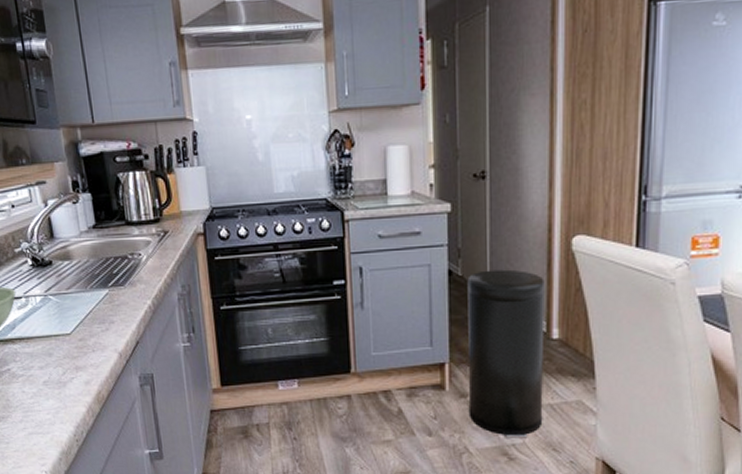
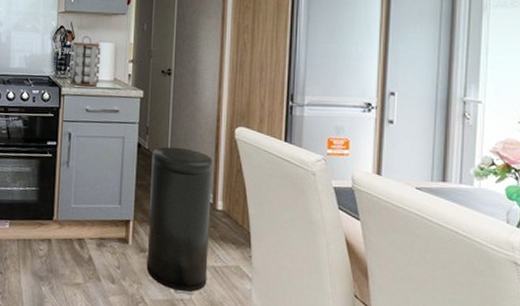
spice rack: none [351,139,393,208] -> present [69,36,101,88]

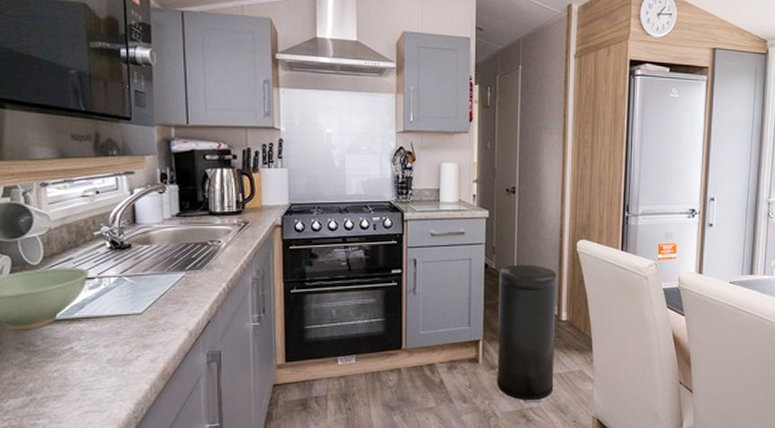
spice rack: present [69,36,101,88] -> none [412,156,444,211]

